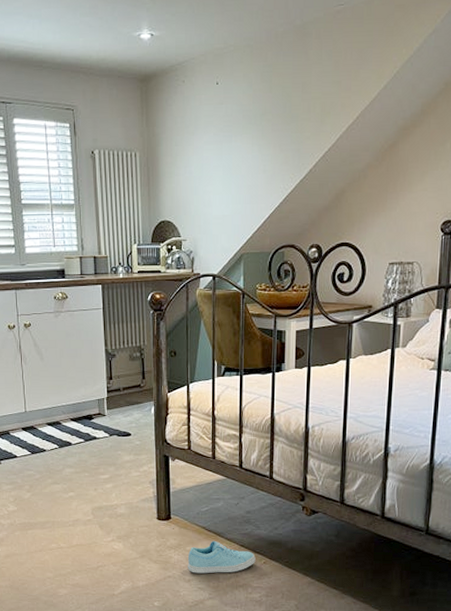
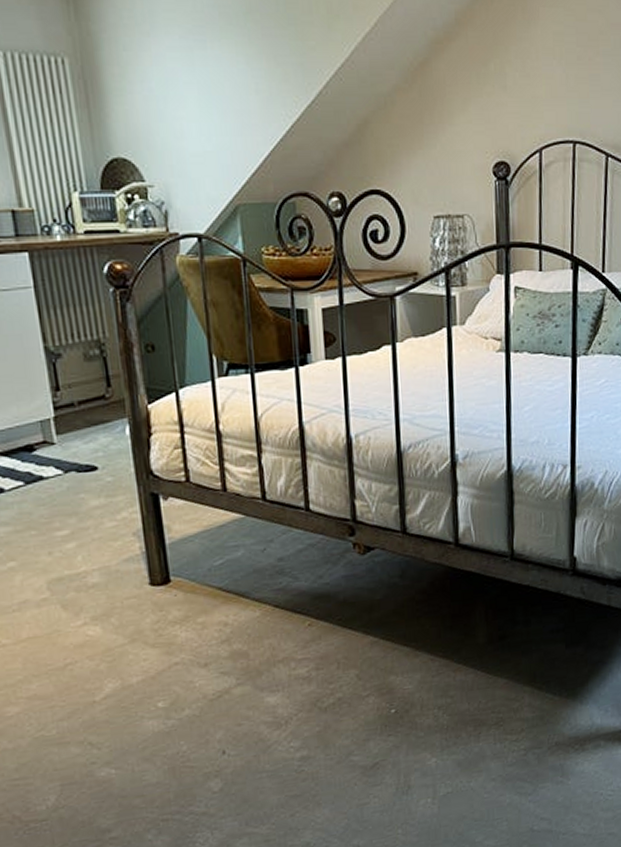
sneaker: present [187,540,256,574] -> none [201,604,297,654]

